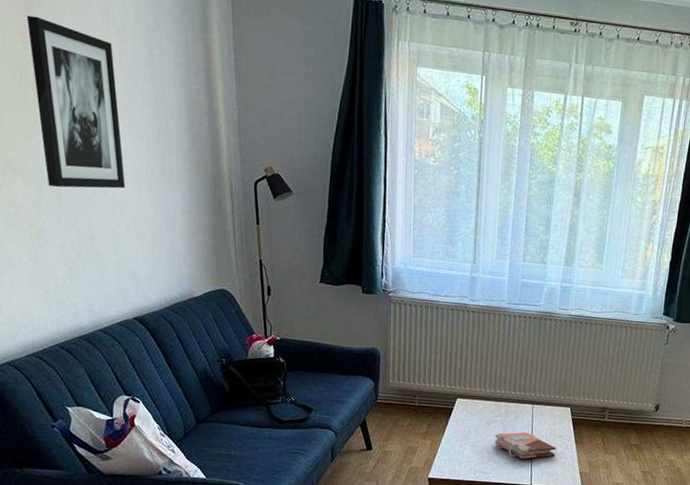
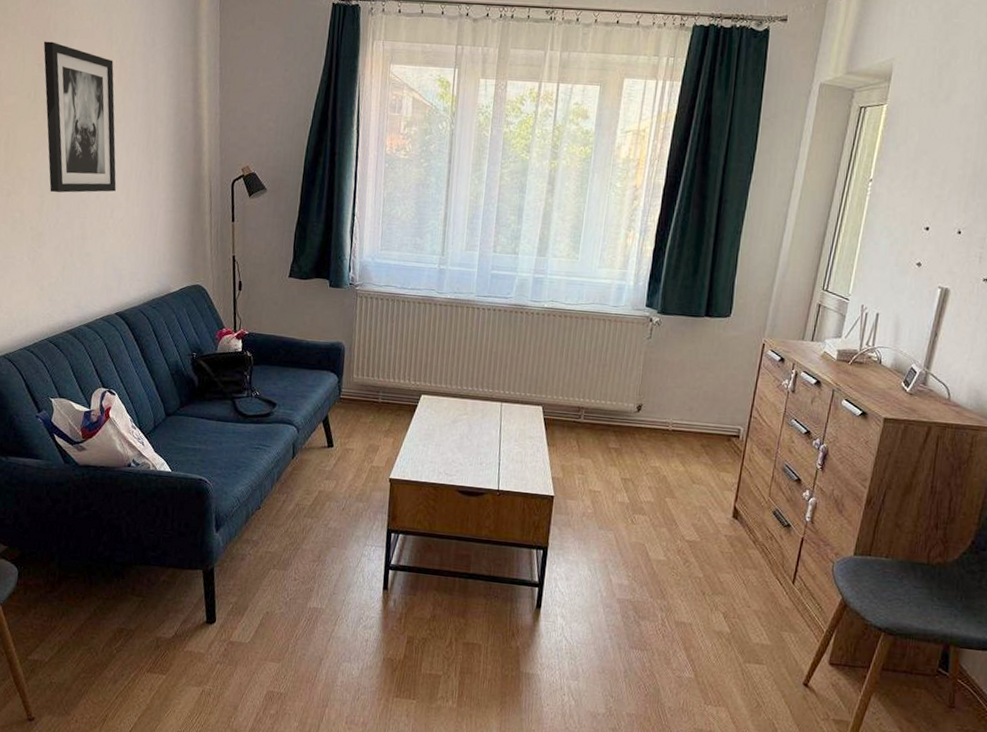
phonebook: present [494,432,556,459] -> none [459,431,526,461]

